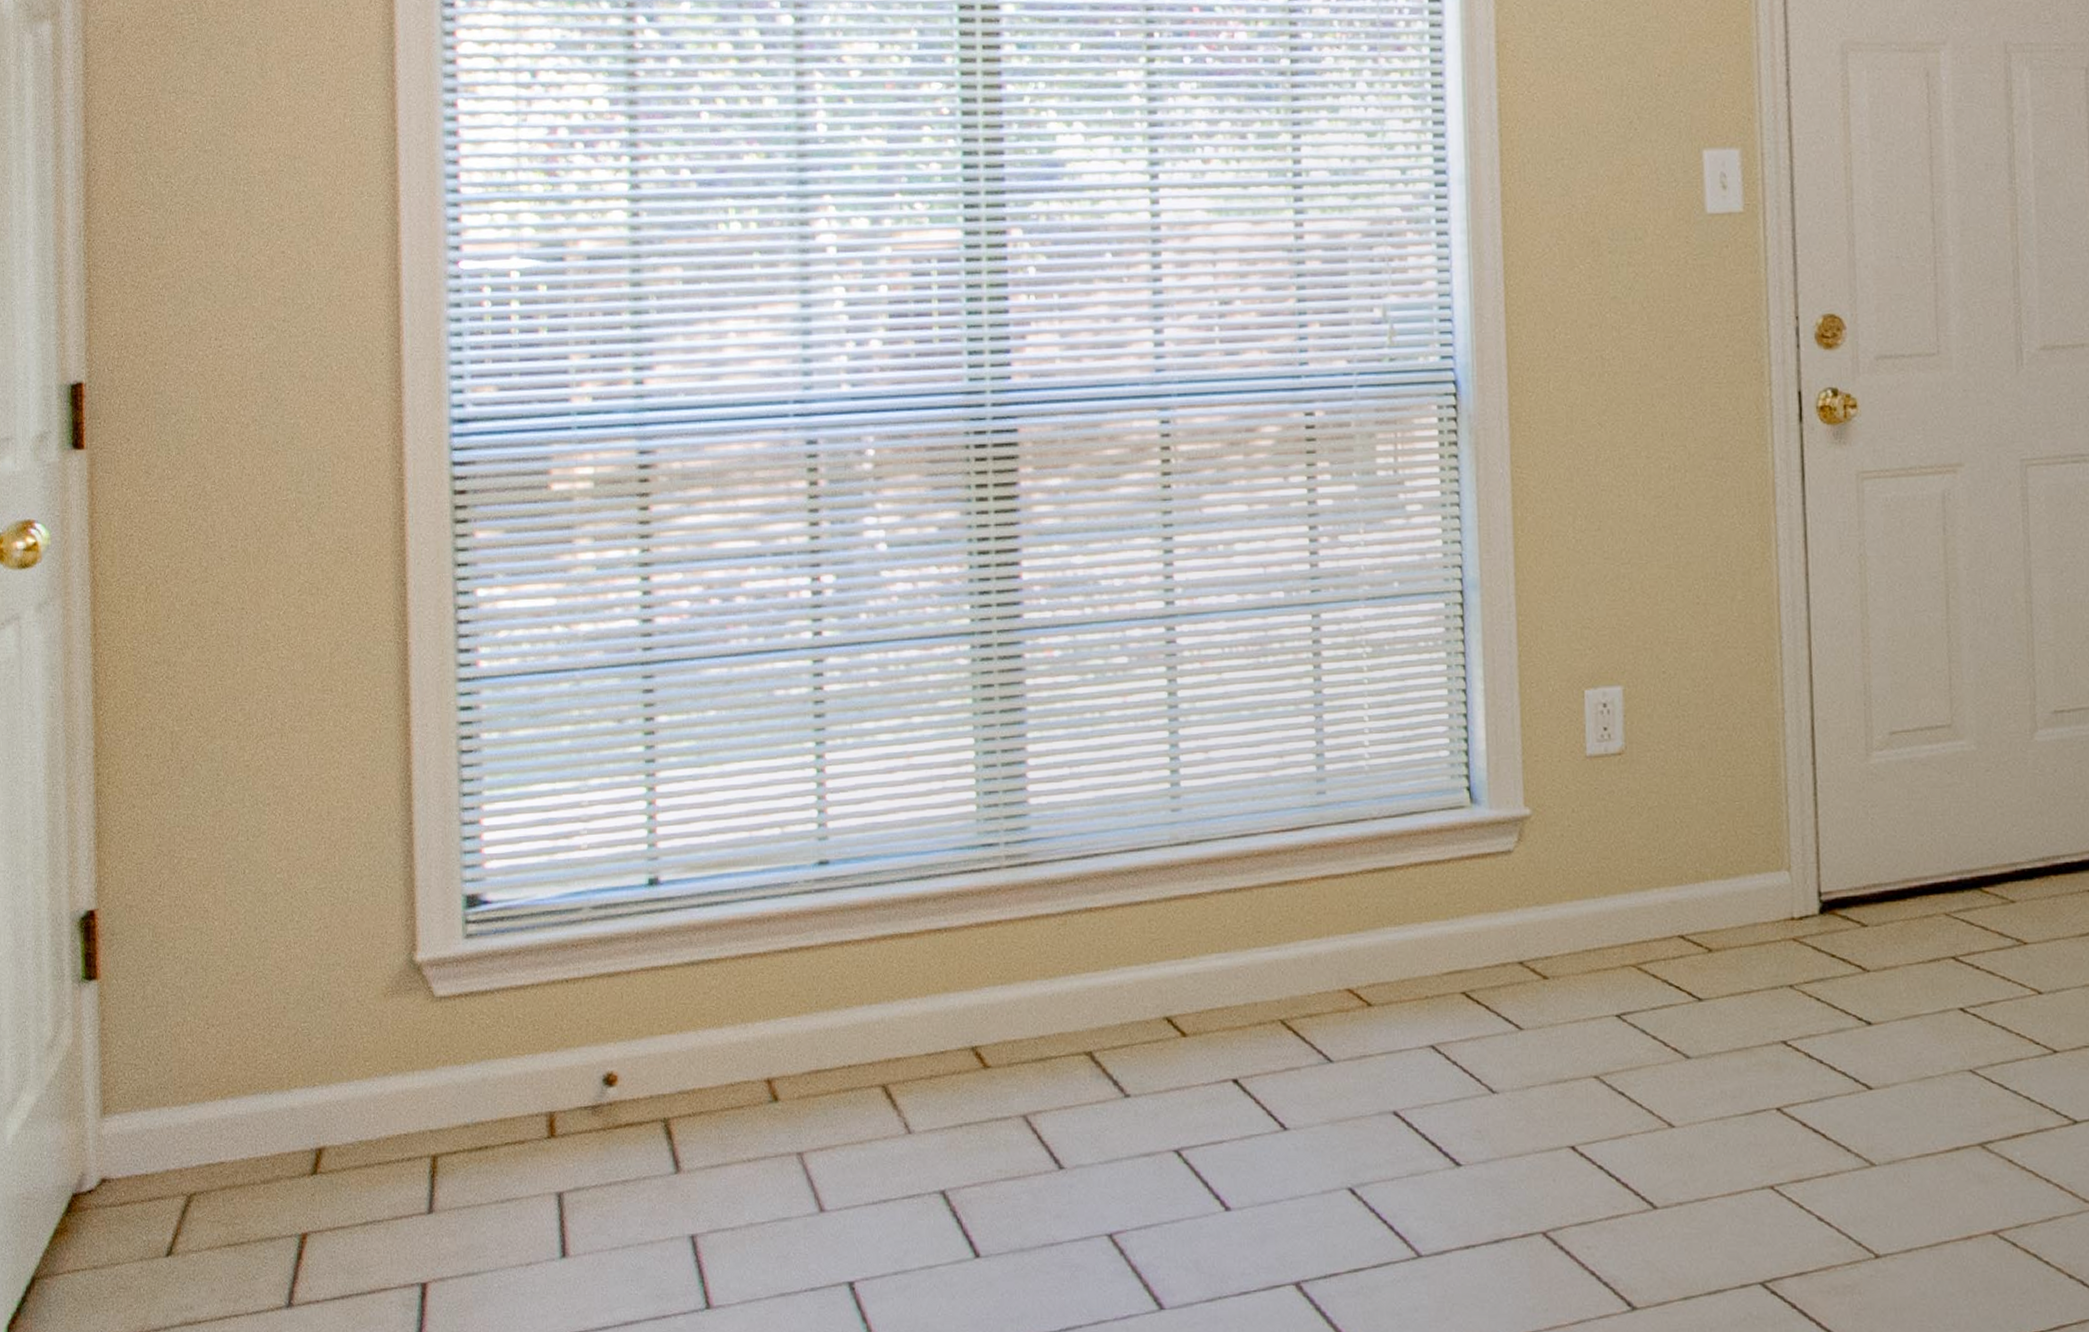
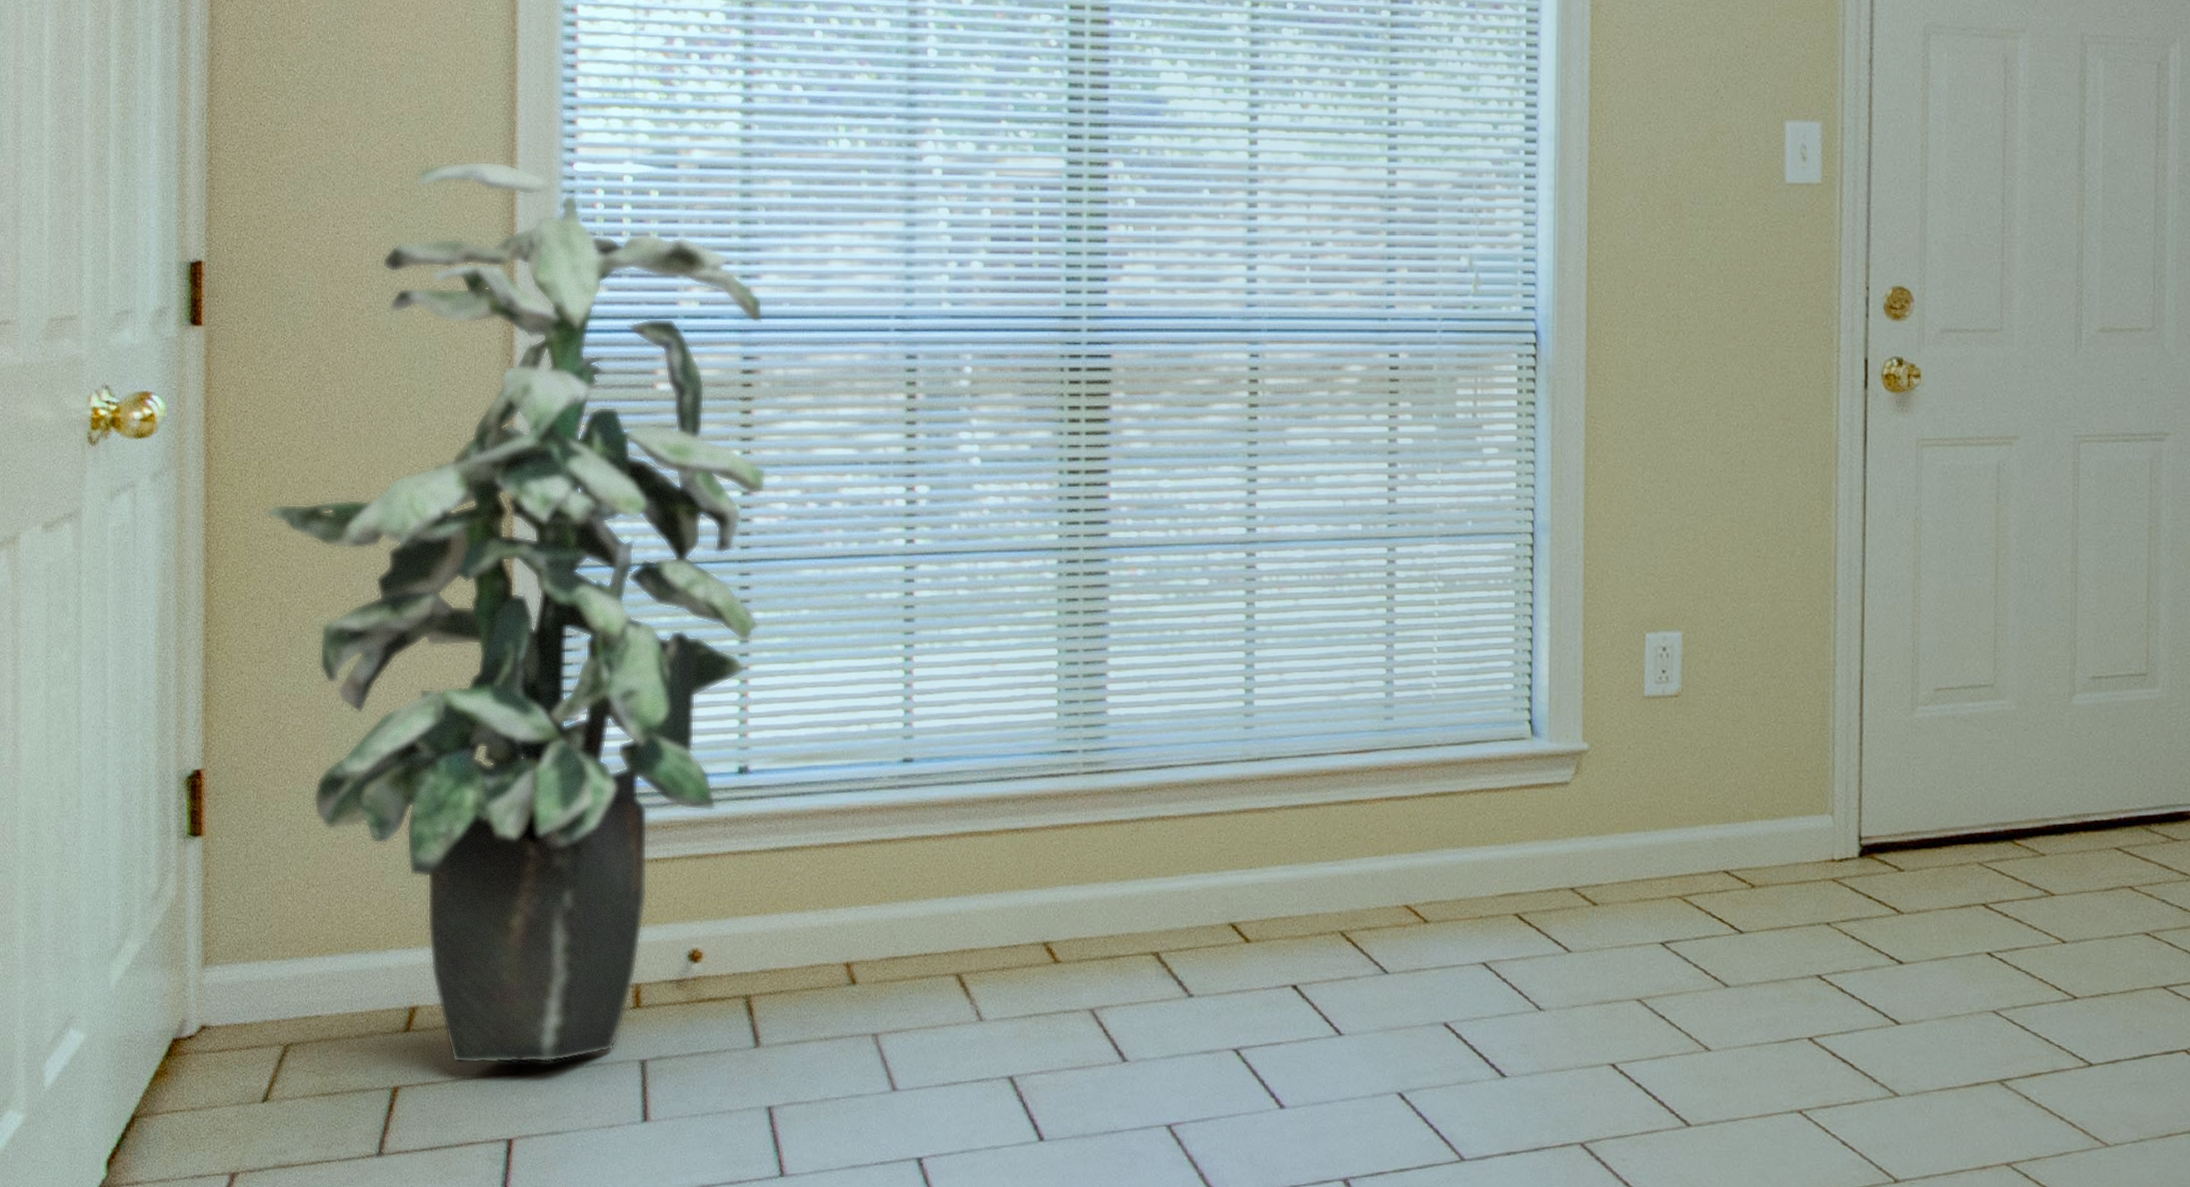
indoor plant: none [154,264,667,1205] -> present [265,161,767,1064]

